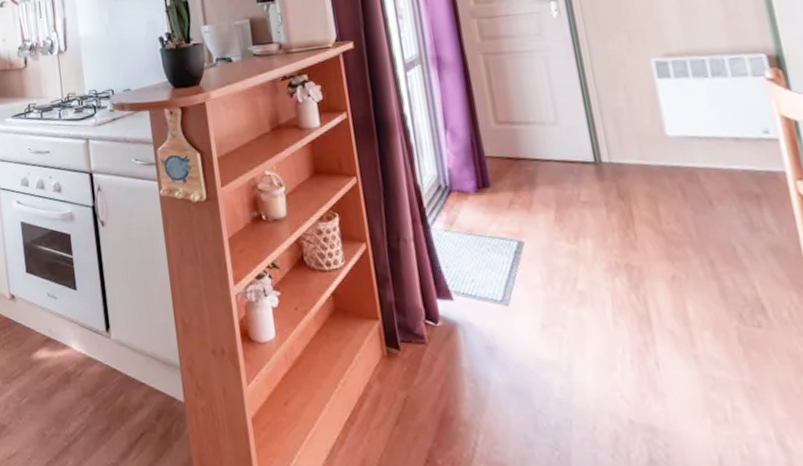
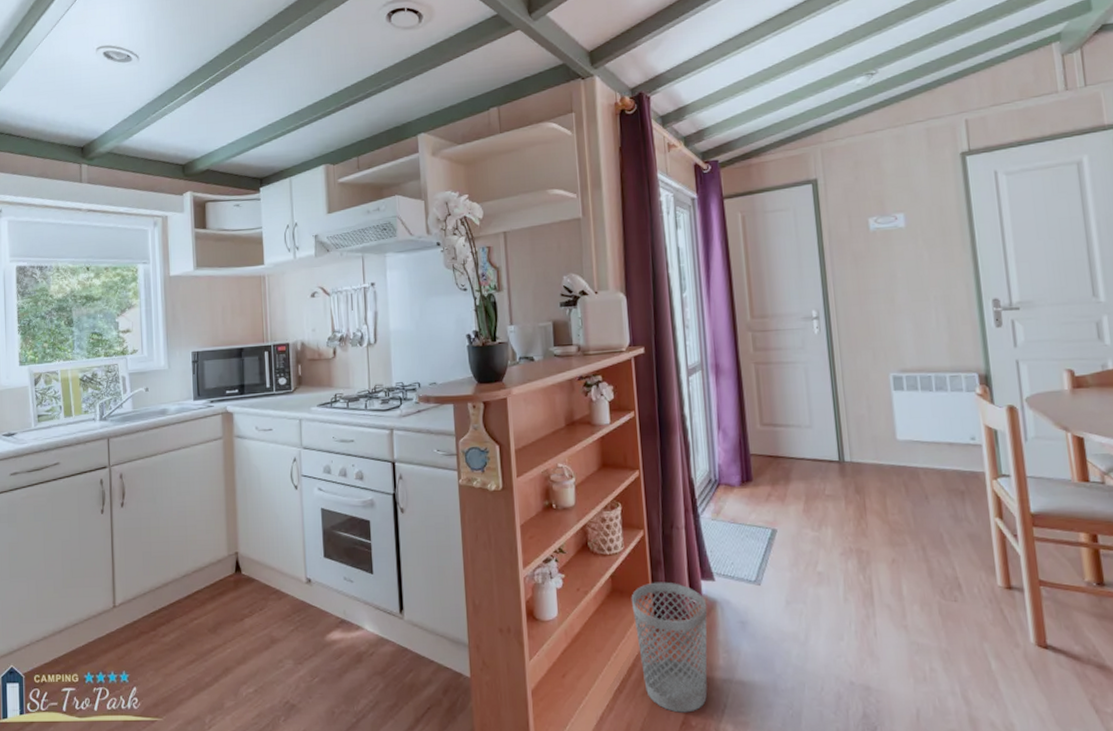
wastebasket: none [356,301,454,450] -> present [631,582,708,713]

